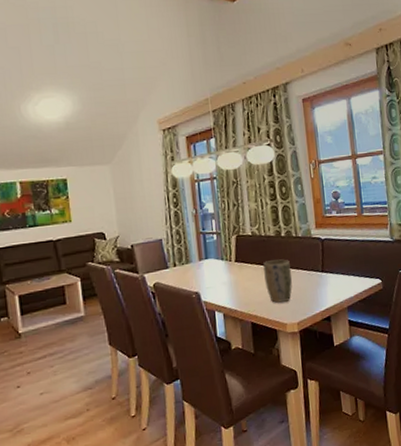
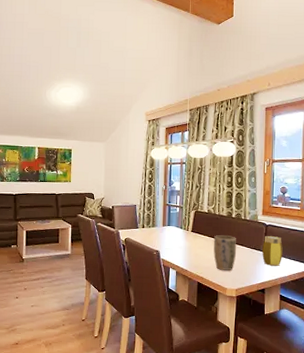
jar: none [321,251,345,288] -> present [262,236,283,266]

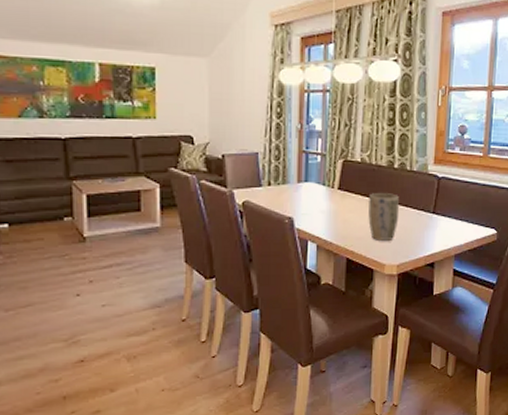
jar: present [262,236,283,266] -> none [432,192,459,232]

